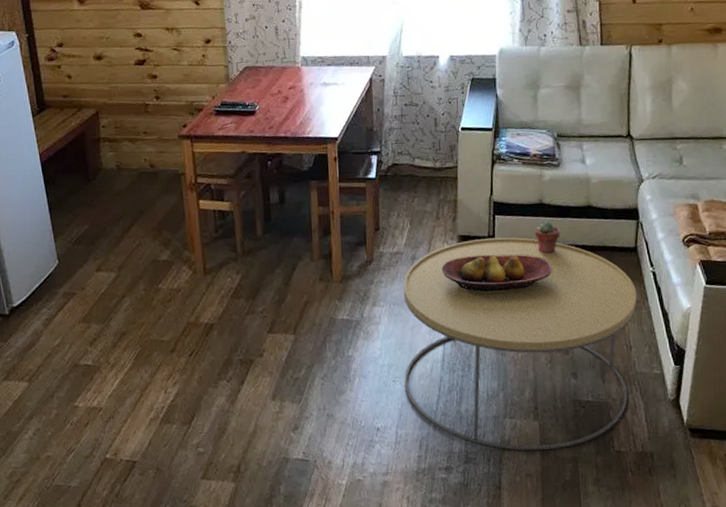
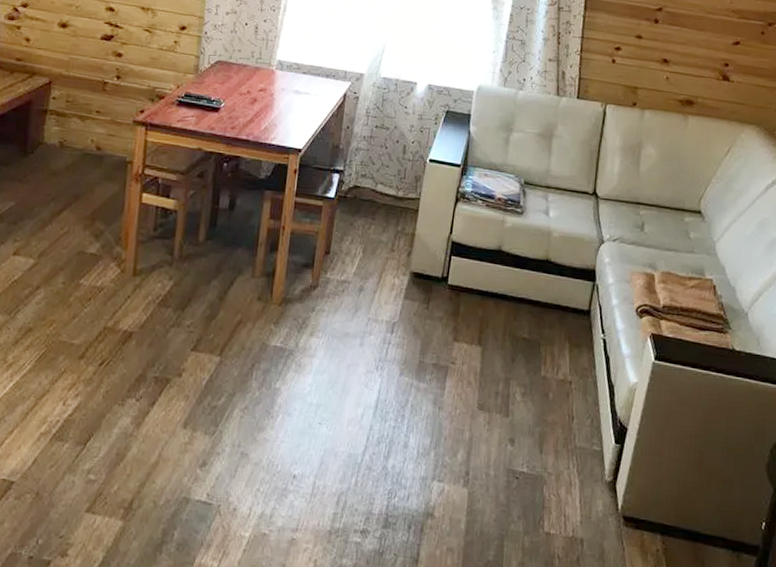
coffee table: present [403,237,637,451] -> none [330,278,586,523]
fruit bowl: present [441,254,553,292] -> none [388,295,504,340]
potted succulent: present [534,221,560,254] -> none [489,270,516,305]

